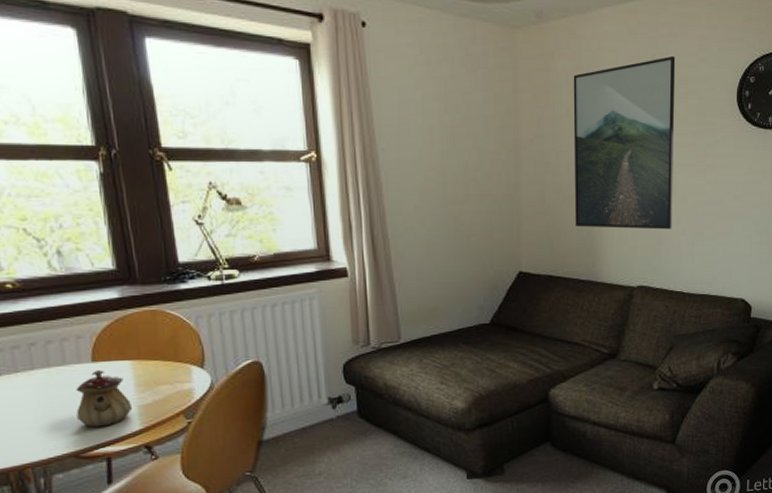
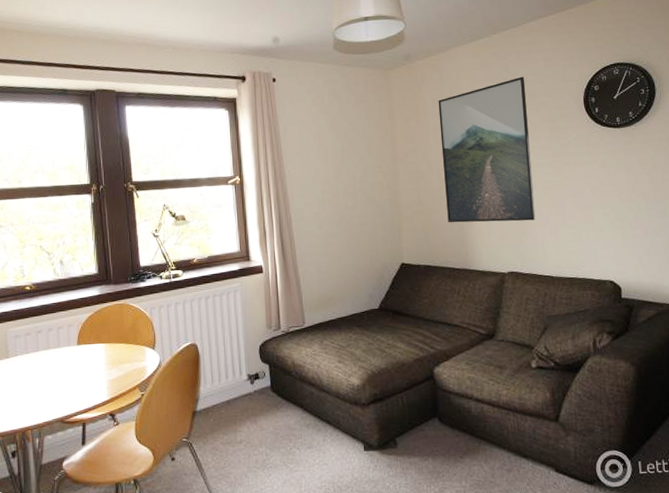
teapot: present [76,369,133,428] -> none [64,351,103,398]

